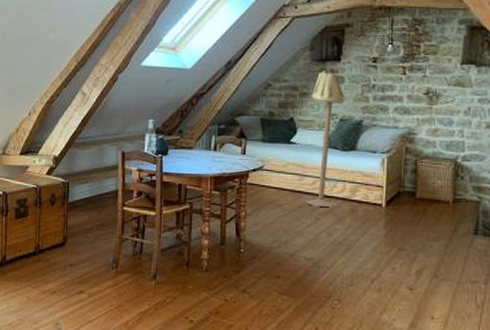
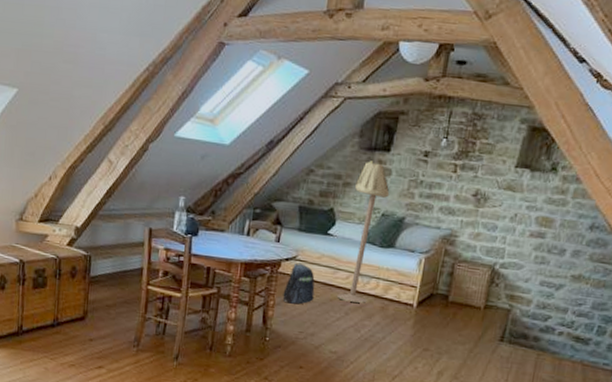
backpack: none [253,172,284,213] -> present [282,262,315,305]

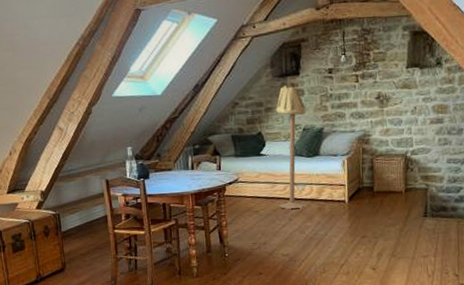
backpack: present [282,262,315,305] -> none [232,184,260,221]

